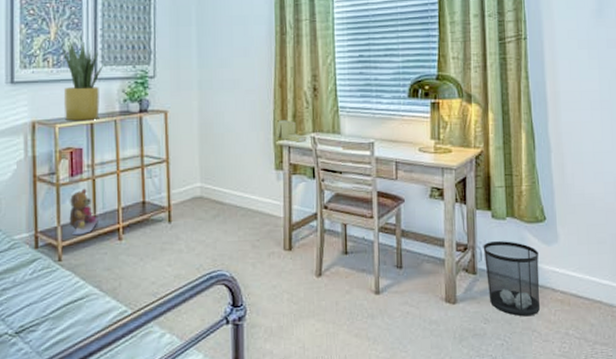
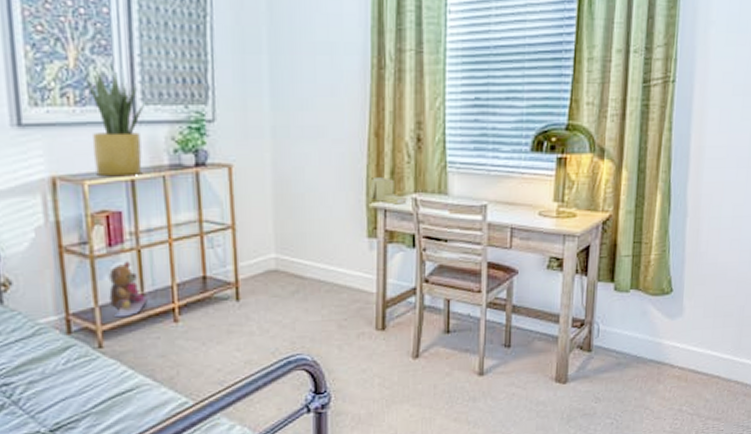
waste bin: present [483,241,541,317] -> none [601,315,660,395]

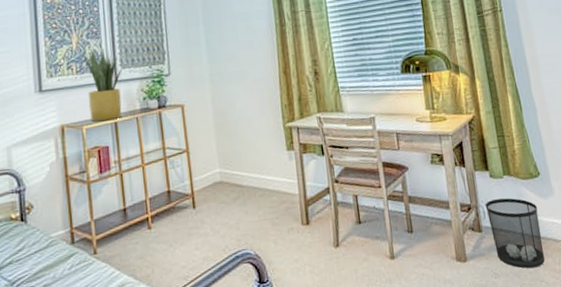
teddy bear: present [109,261,148,318] -> none [101,183,128,229]
books: present [368,177,407,205] -> none [284,103,313,124]
waste bin: none [601,315,660,395] -> present [485,198,545,269]

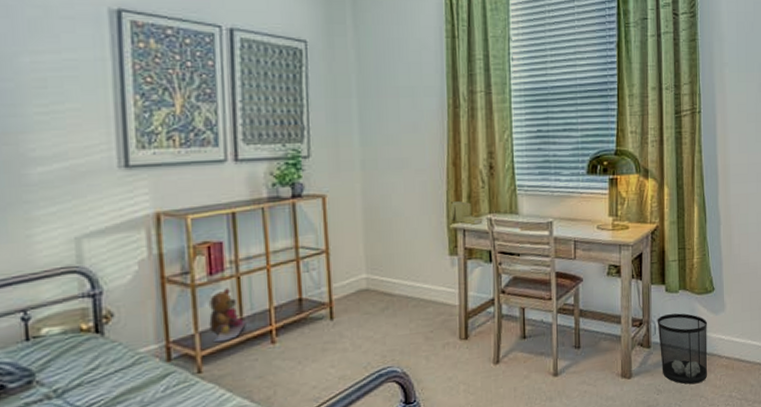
planter: present [83,49,124,122] -> none [190,117,248,211]
teddy bear: none [101,183,128,229] -> present [209,288,246,343]
books: none [284,103,313,124] -> present [449,201,483,225]

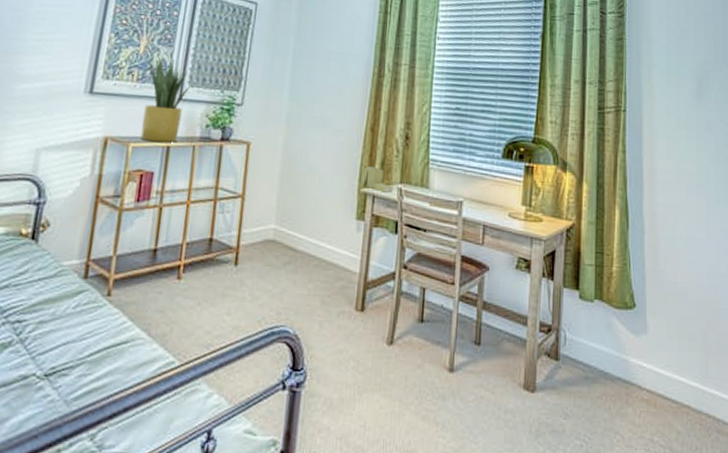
planter: none [190,117,248,211] -> present [141,58,193,143]
teddy bear: present [209,288,246,343] -> none [126,216,159,269]
waste bin: present [657,313,708,384] -> none [568,325,626,416]

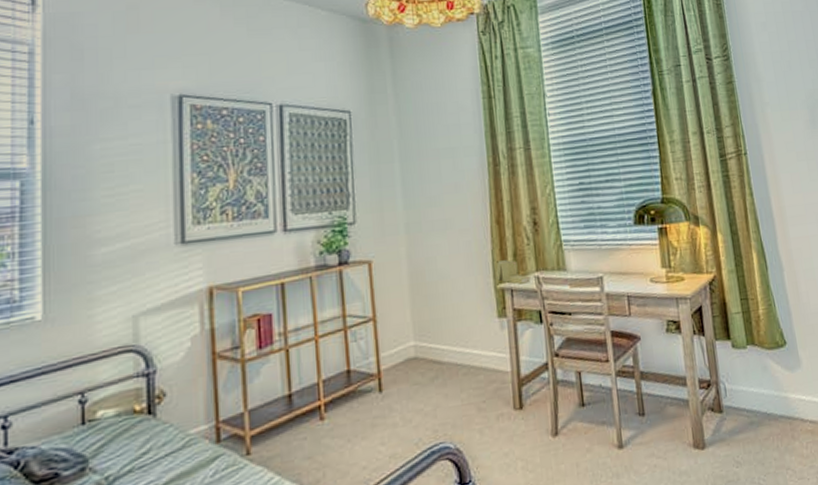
planter: present [141,58,193,143] -> none [242,189,296,283]

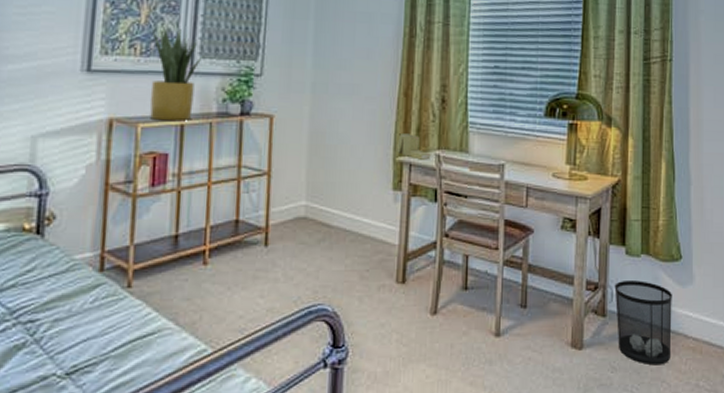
planter: none [242,189,296,283] -> present [150,28,205,122]
waste bin: none [726,371,792,454] -> present [614,281,672,366]

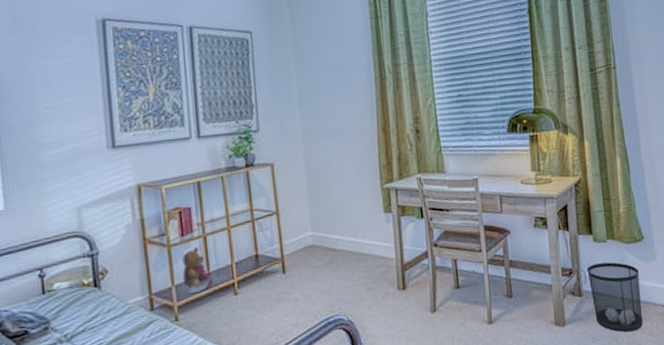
teddy bear: none [145,201,181,257] -> present [182,247,213,295]
planter: present [150,28,205,122] -> none [161,101,208,181]
books: present [395,134,431,160] -> none [382,163,413,185]

